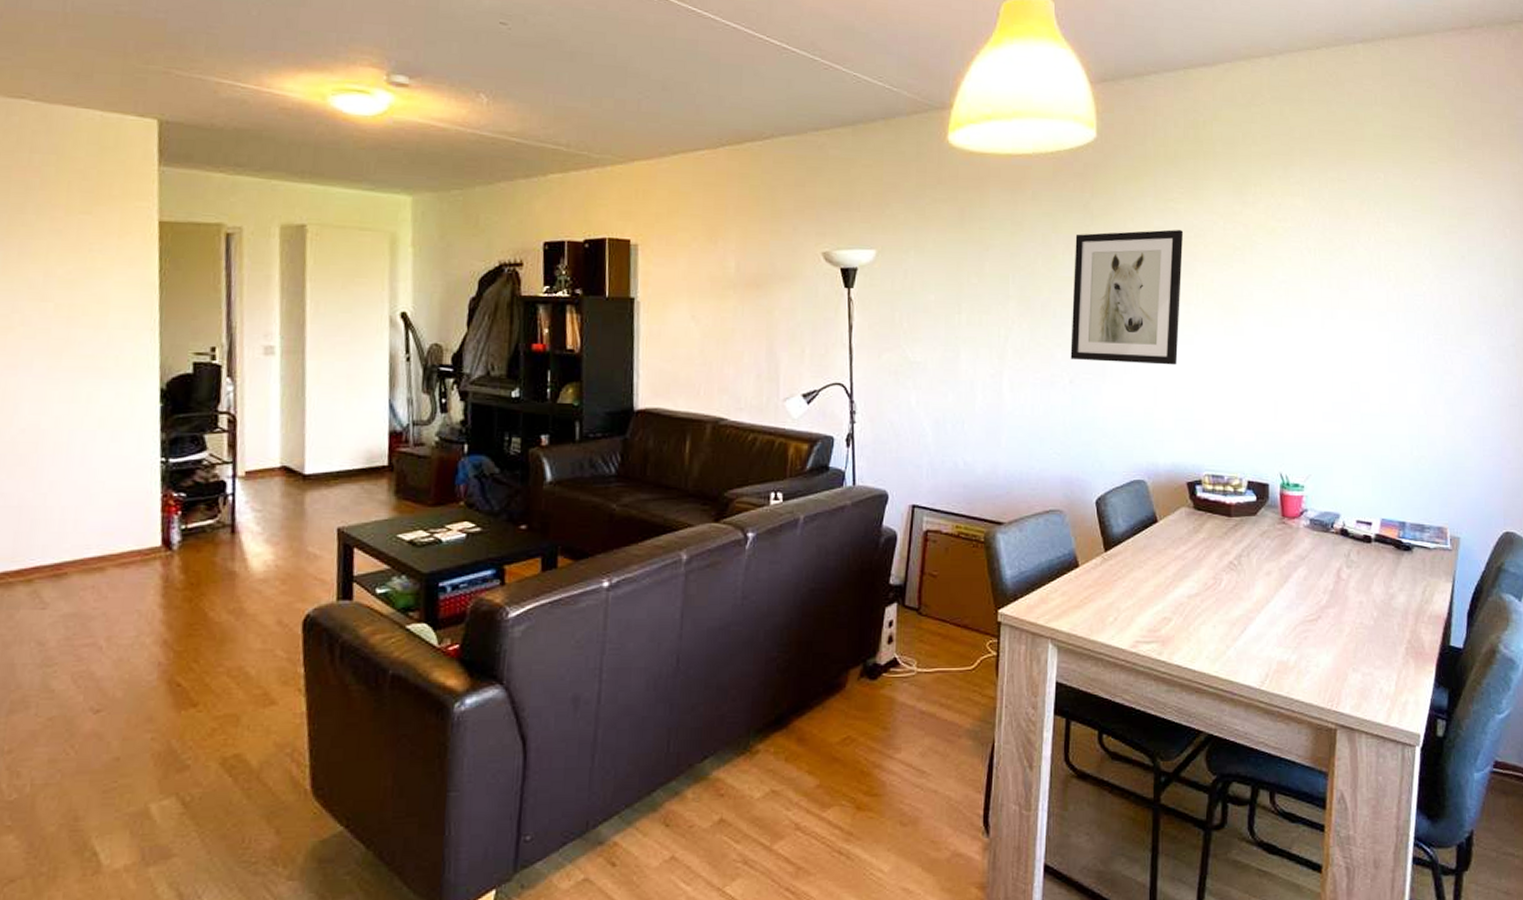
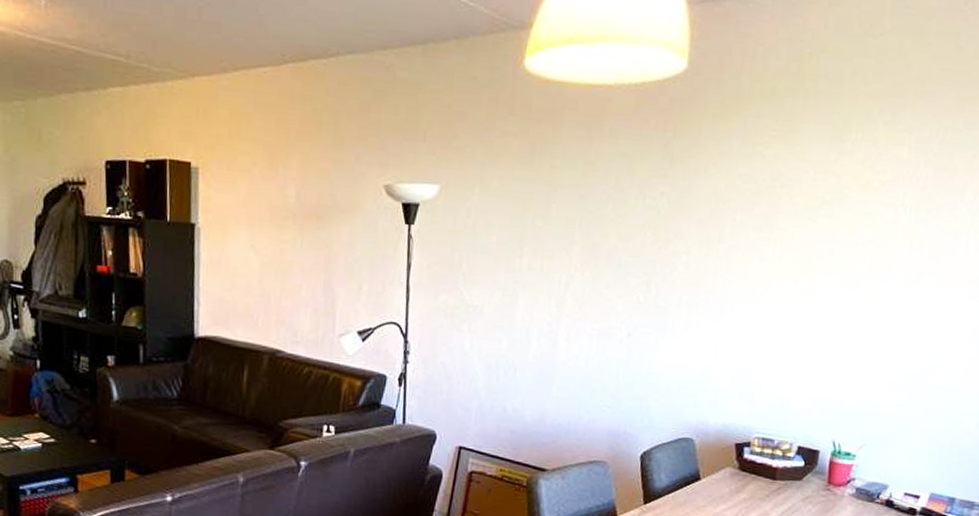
wall art: present [1070,229,1184,365] -> none [631,177,769,325]

